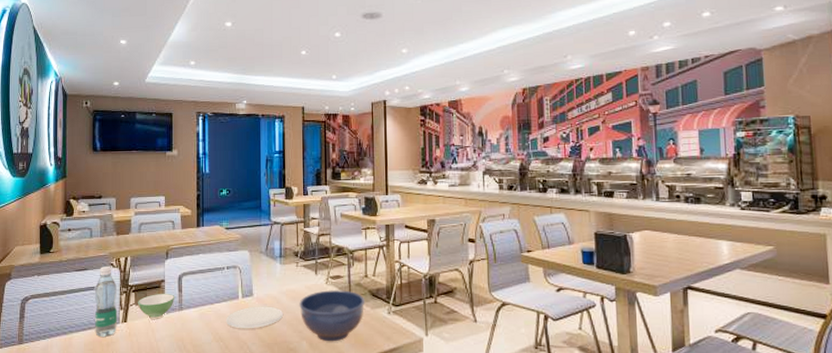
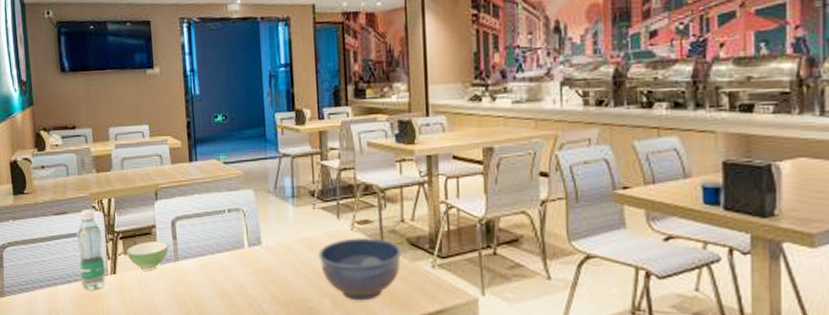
plate: present [225,306,284,330] -> none [229,257,300,286]

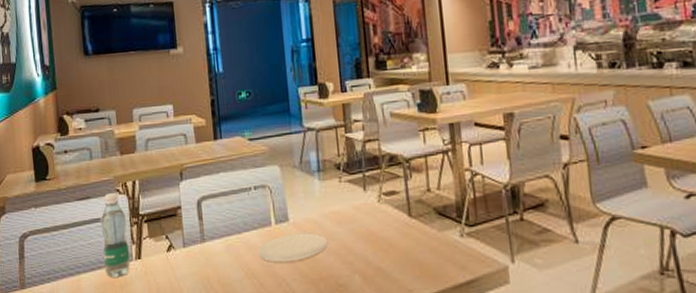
bowl: present [127,242,169,272] -> none [152,223,195,256]
plate: none [229,257,300,286] -> present [257,233,329,264]
soup bowl: present [318,238,402,301] -> none [346,209,430,275]

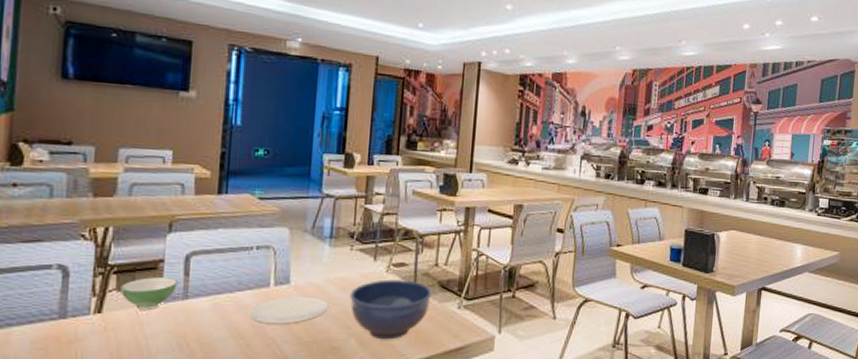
bottle: present [100,192,131,277] -> none [49,237,89,332]
bowl: none [152,223,195,256] -> present [121,277,179,311]
soup bowl: none [346,209,430,275] -> present [350,279,433,340]

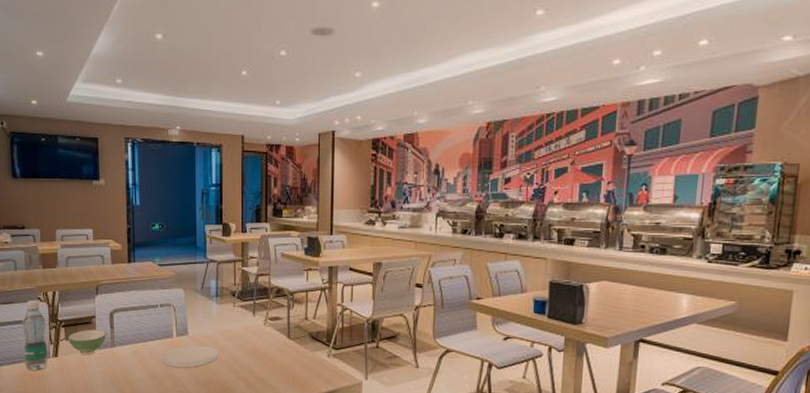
bottle: none [49,237,89,332] -> present [22,299,48,371]
soup bowl: present [350,279,433,340] -> none [236,331,305,383]

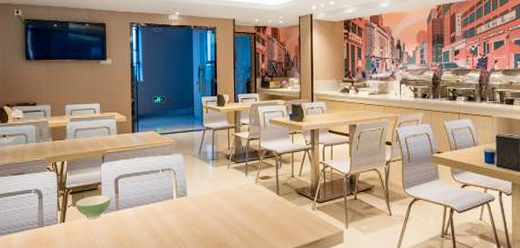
bottle: present [22,299,48,371] -> none [31,170,56,236]
plate: present [159,345,220,369] -> none [161,205,216,227]

